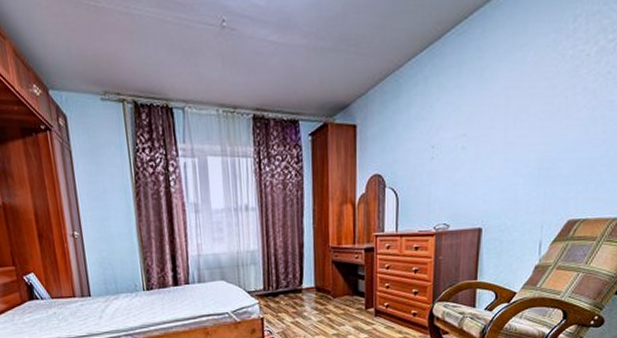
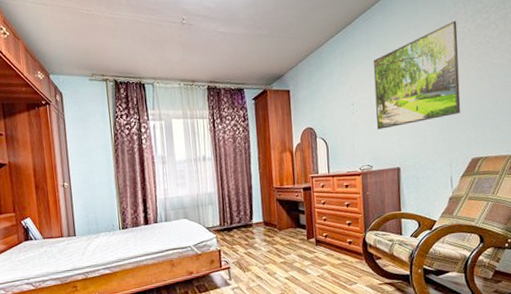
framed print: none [459,40,575,180] -> present [373,20,461,130]

